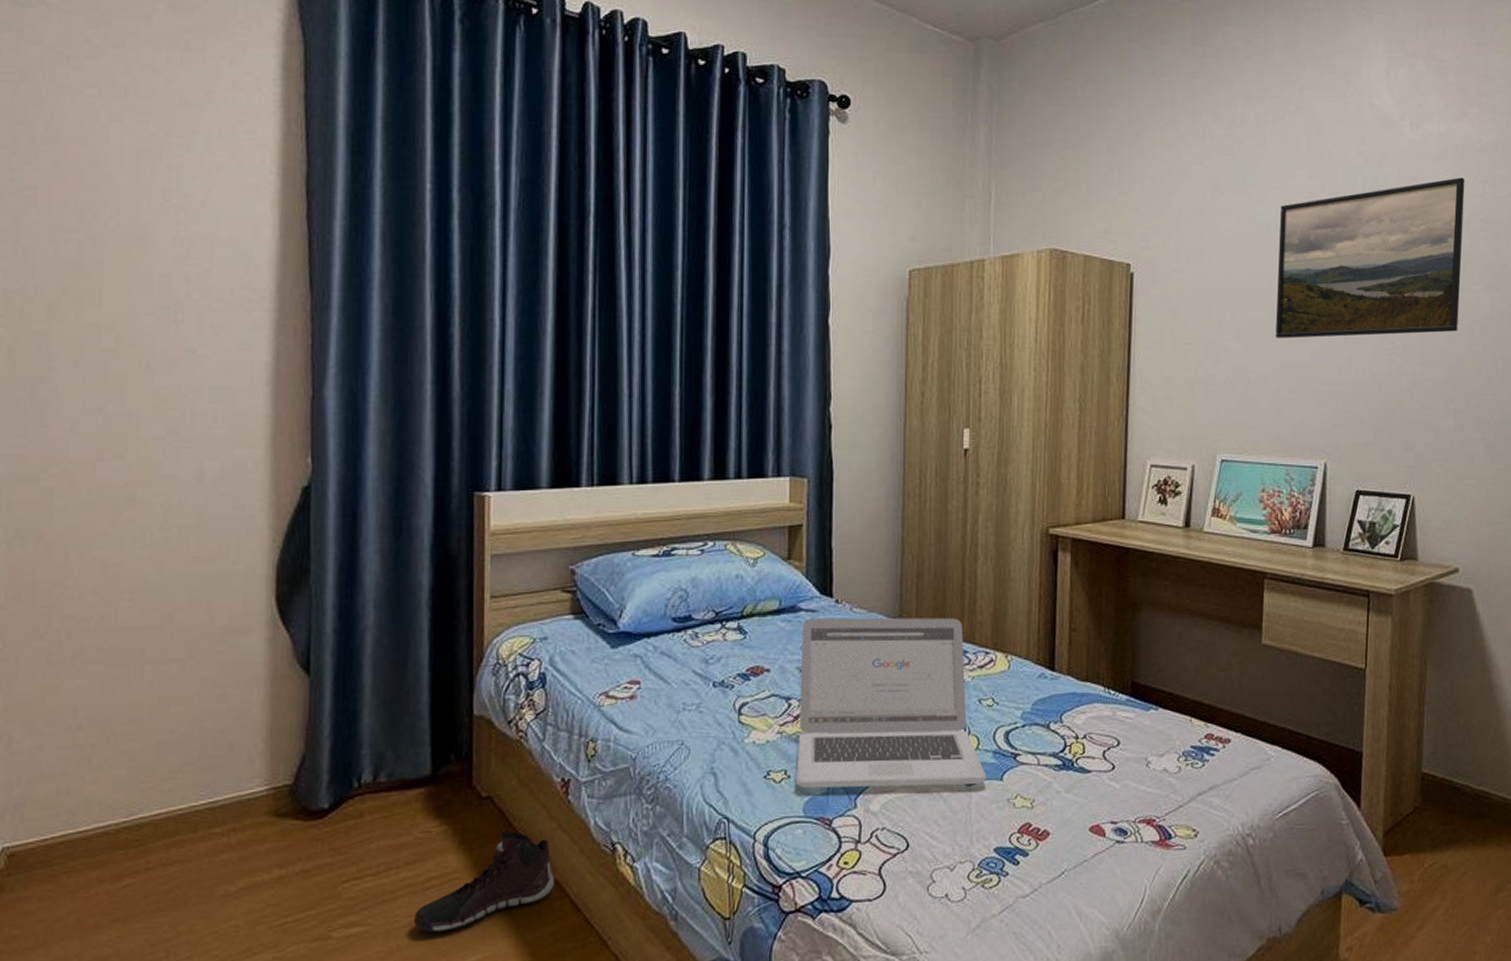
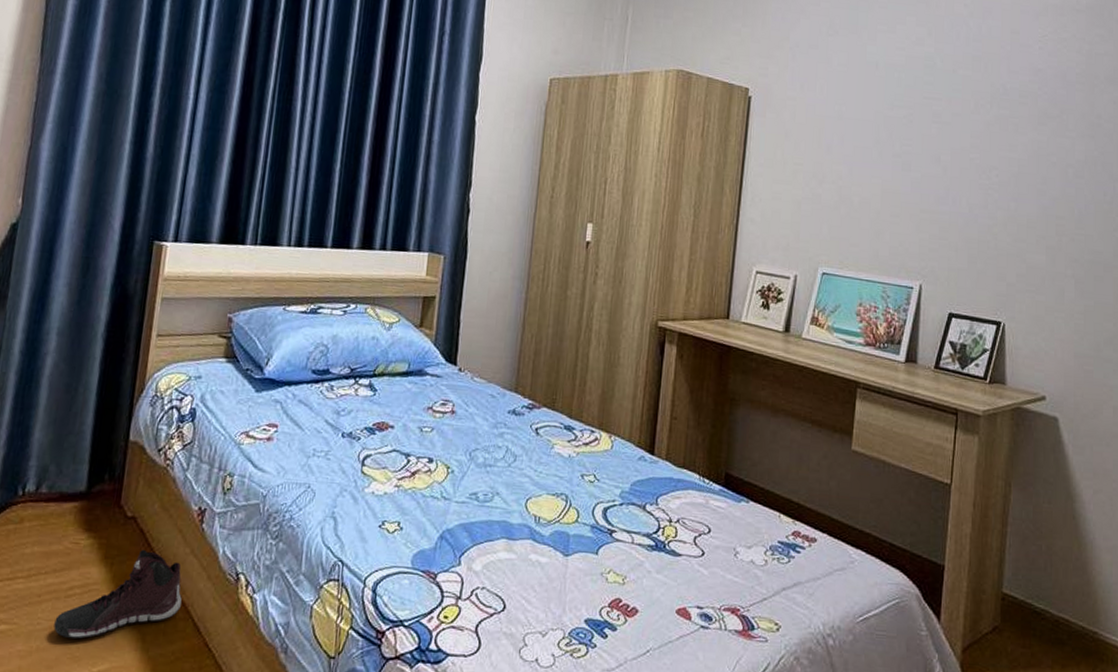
laptop: present [796,617,987,789] -> none [407,383,583,555]
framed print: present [1276,177,1465,338] -> none [880,33,1063,174]

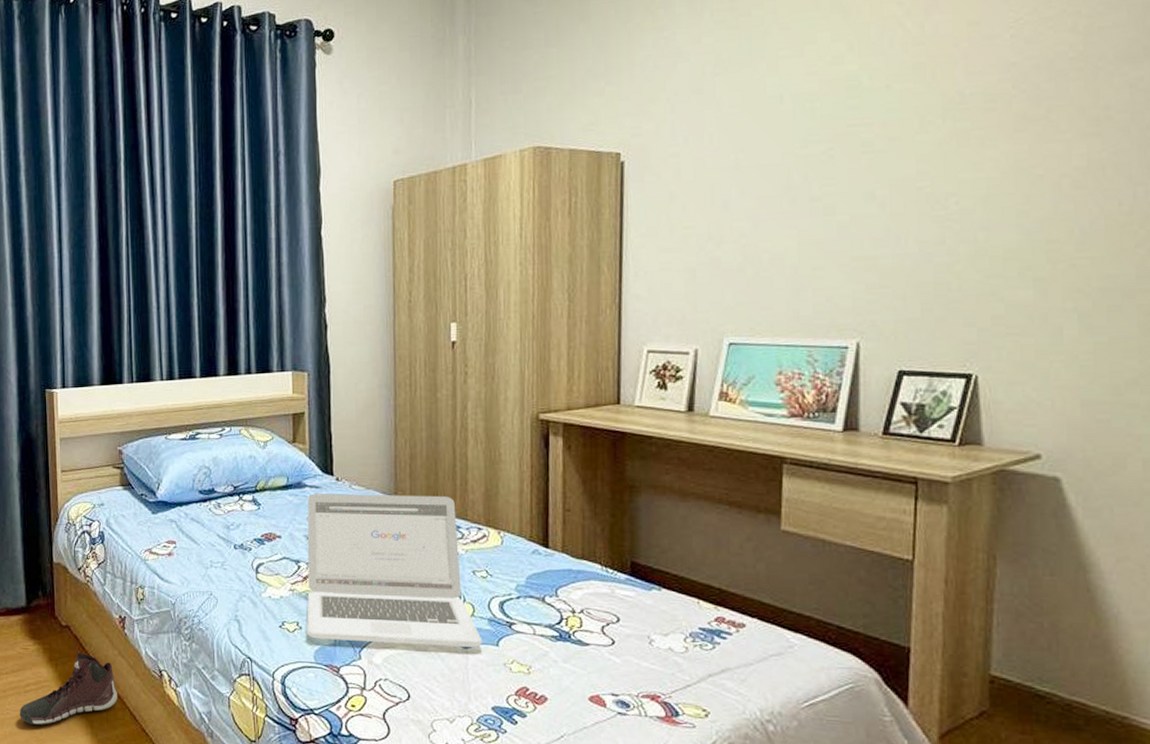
laptop: none [407,383,583,555] -> present [307,493,483,647]

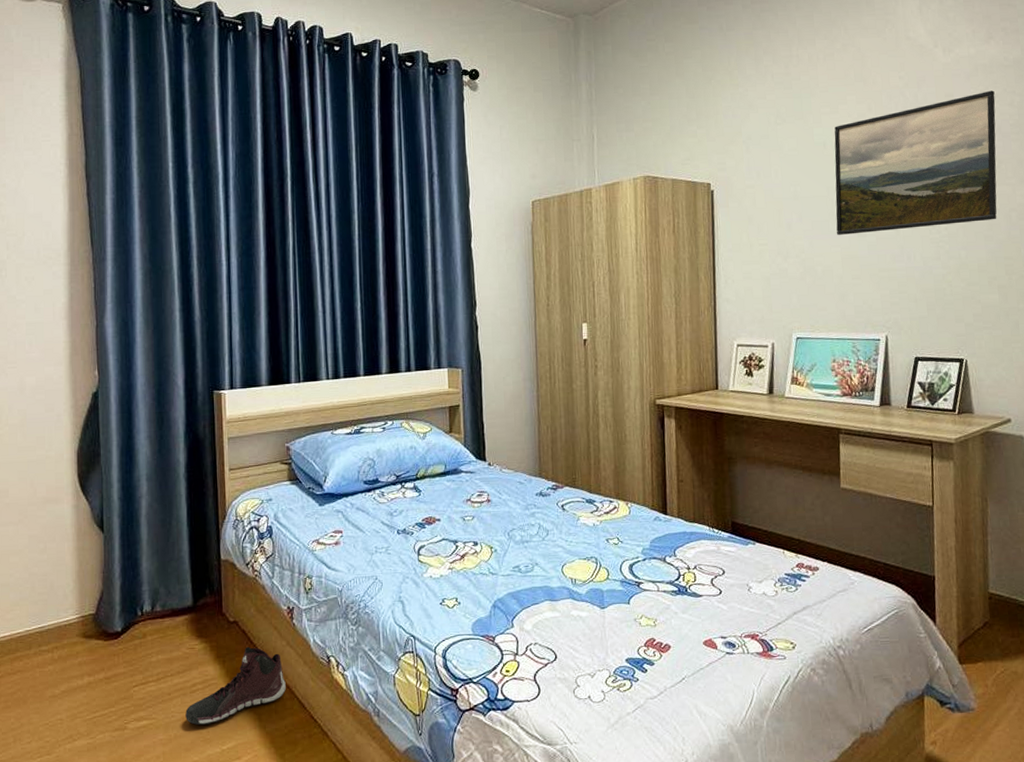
laptop: present [307,493,483,647] -> none [463,474,616,612]
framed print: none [792,12,1048,214] -> present [834,90,997,235]

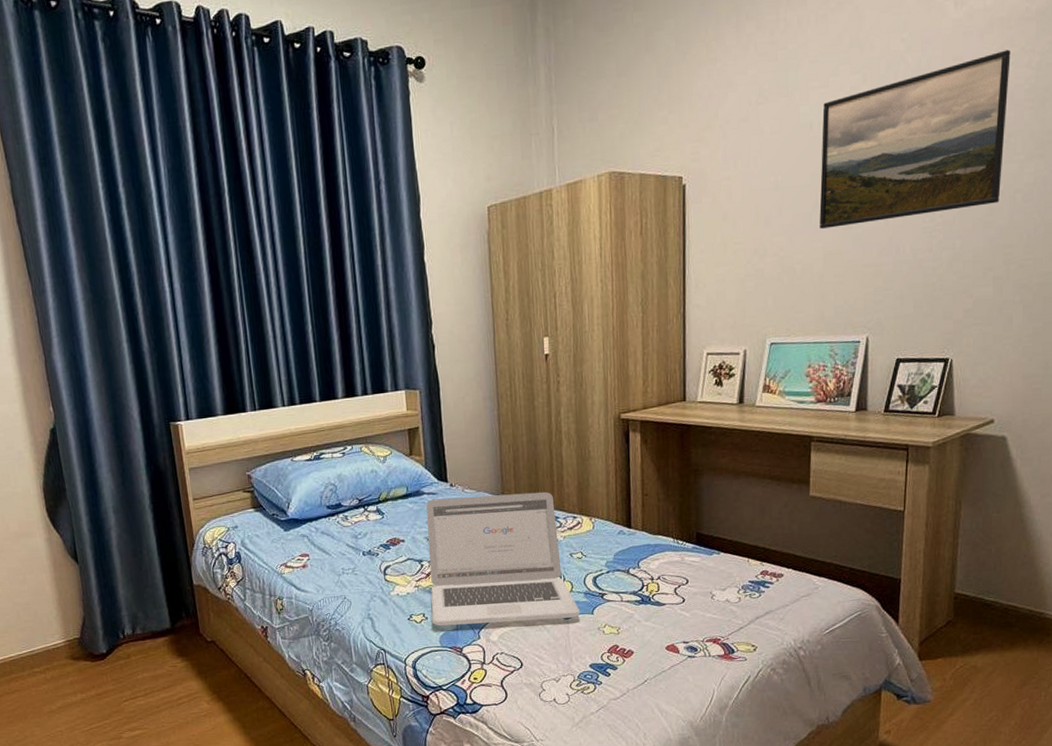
sneaker: present [185,646,286,726] -> none [174,663,266,734]
laptop: none [463,474,616,612] -> present [426,491,580,626]

